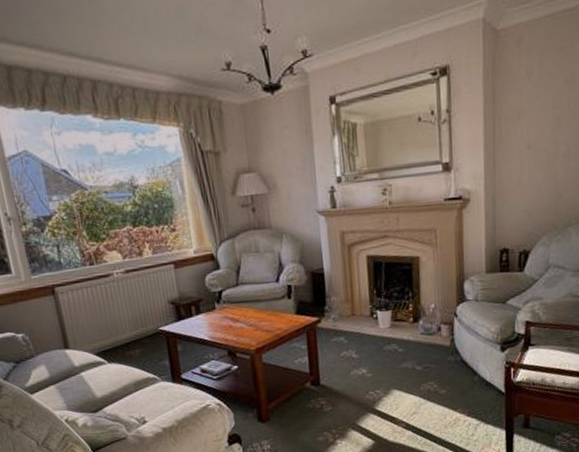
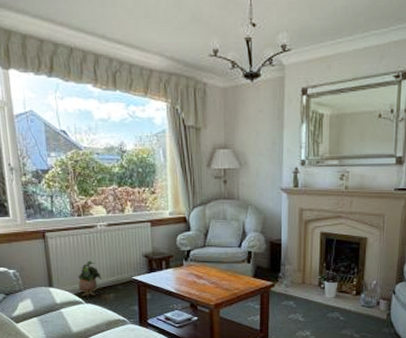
potted plant: none [97,314,124,356] -> present [78,260,102,297]

